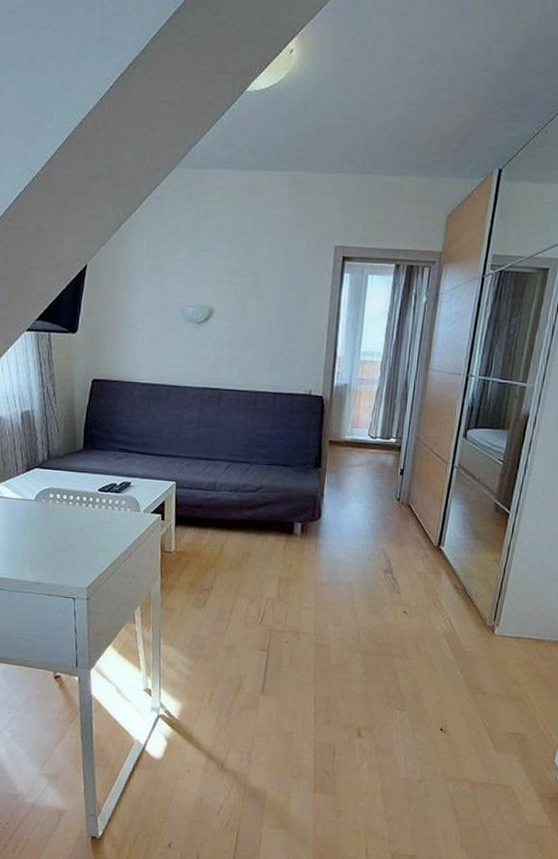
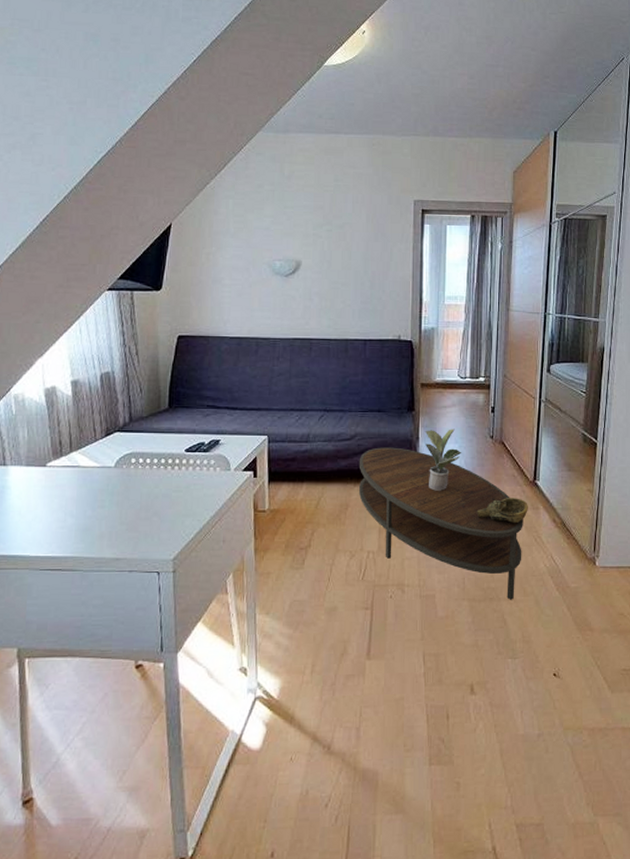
coffee table: none [261,501,424,657] -> present [358,447,523,600]
potted plant: none [330,487,366,548] -> present [424,429,462,491]
decorative bowl: none [376,560,430,585] -> present [476,498,528,523]

